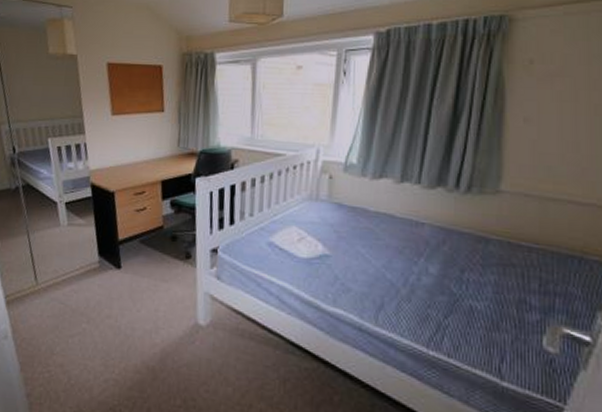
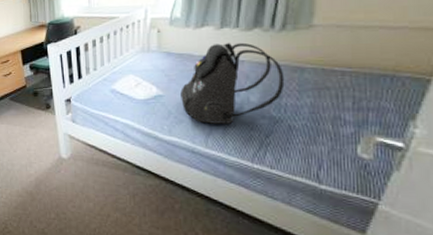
backpack: none [350,199,468,298] -> present [180,42,285,124]

